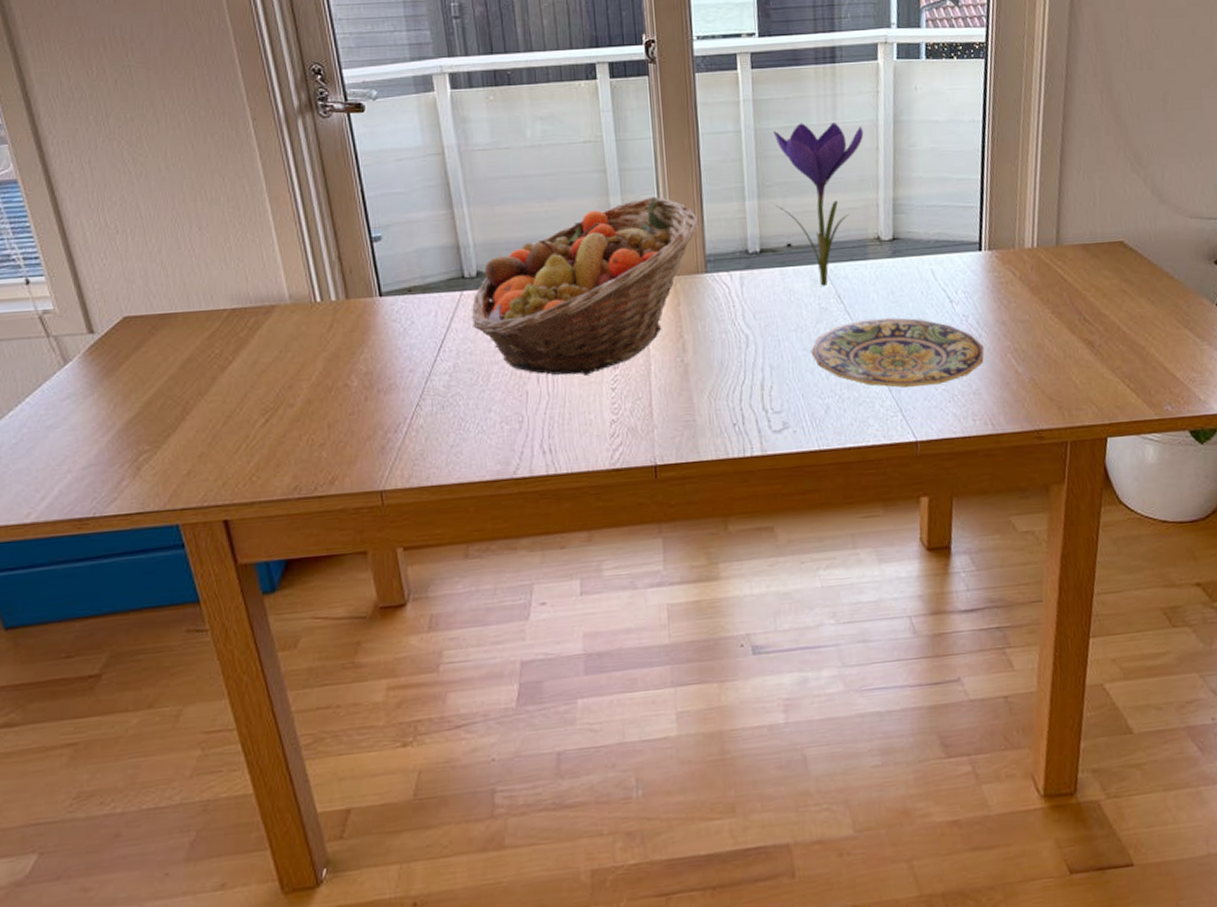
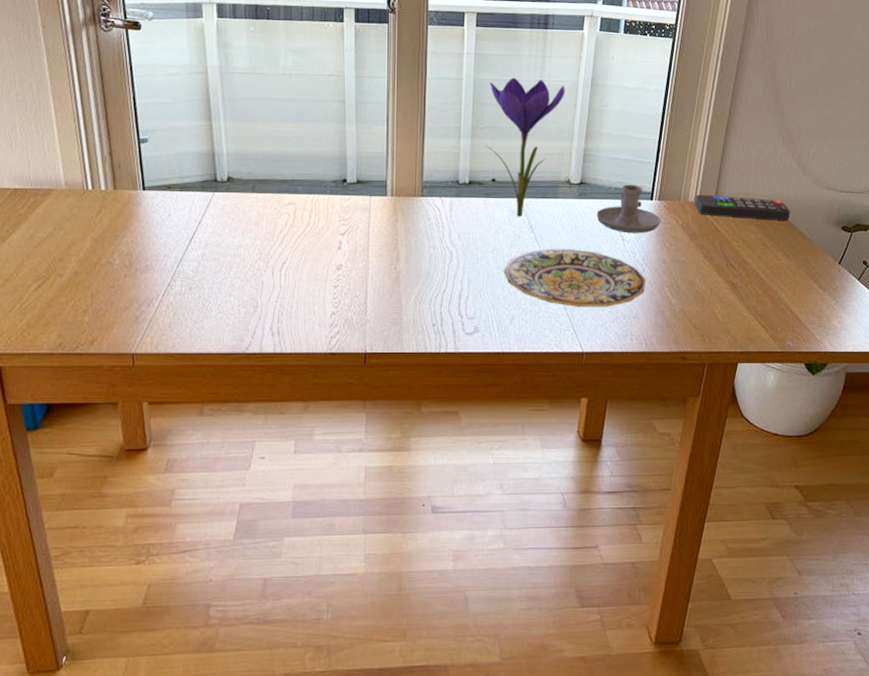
fruit basket: present [471,196,699,375] -> none [220,127,420,273]
candle holder: none [915,234,995,294] -> present [596,184,661,234]
remote control: none [1032,236,1151,263] -> present [695,194,791,221]

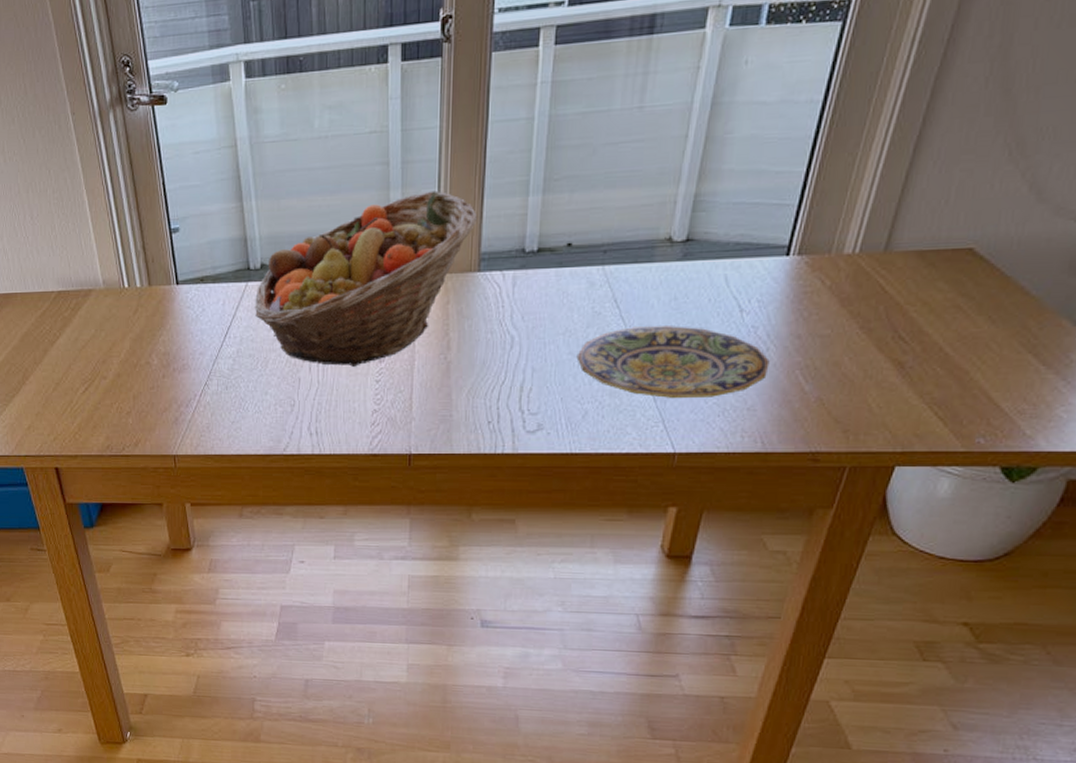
fruit basket: none [220,127,420,273] -> present [254,190,478,367]
flower: present [485,77,565,218] -> none [561,106,674,290]
candle holder: present [596,184,661,234] -> none [706,236,799,302]
remote control: present [695,194,791,221] -> none [853,242,1008,273]

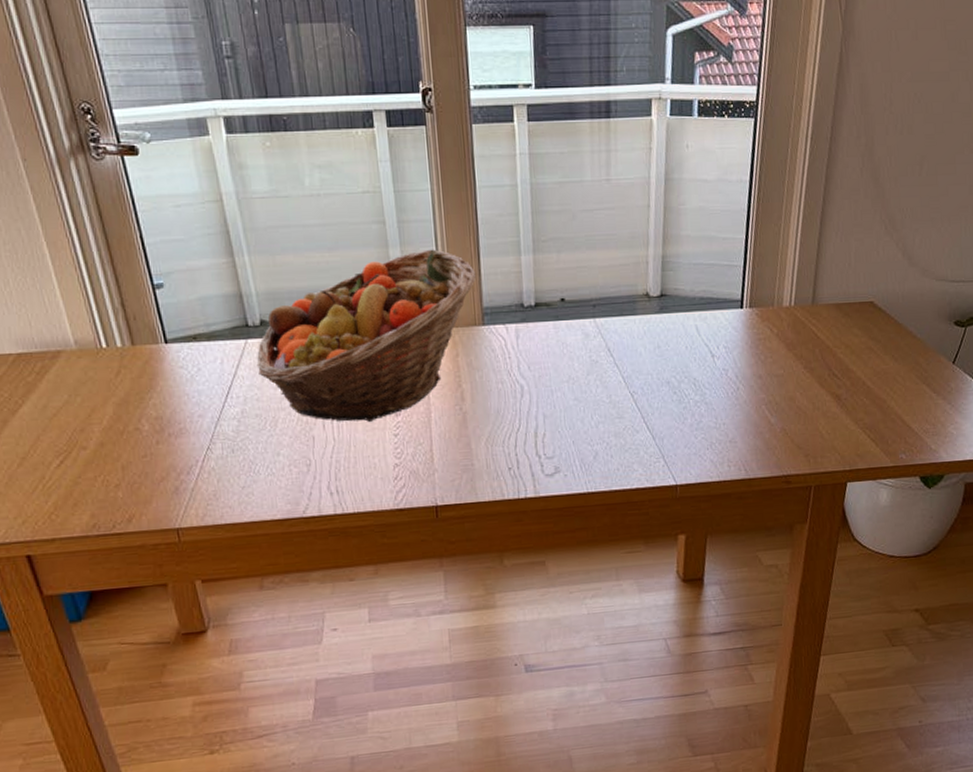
plate: present [576,326,770,398] -> none [581,371,741,436]

